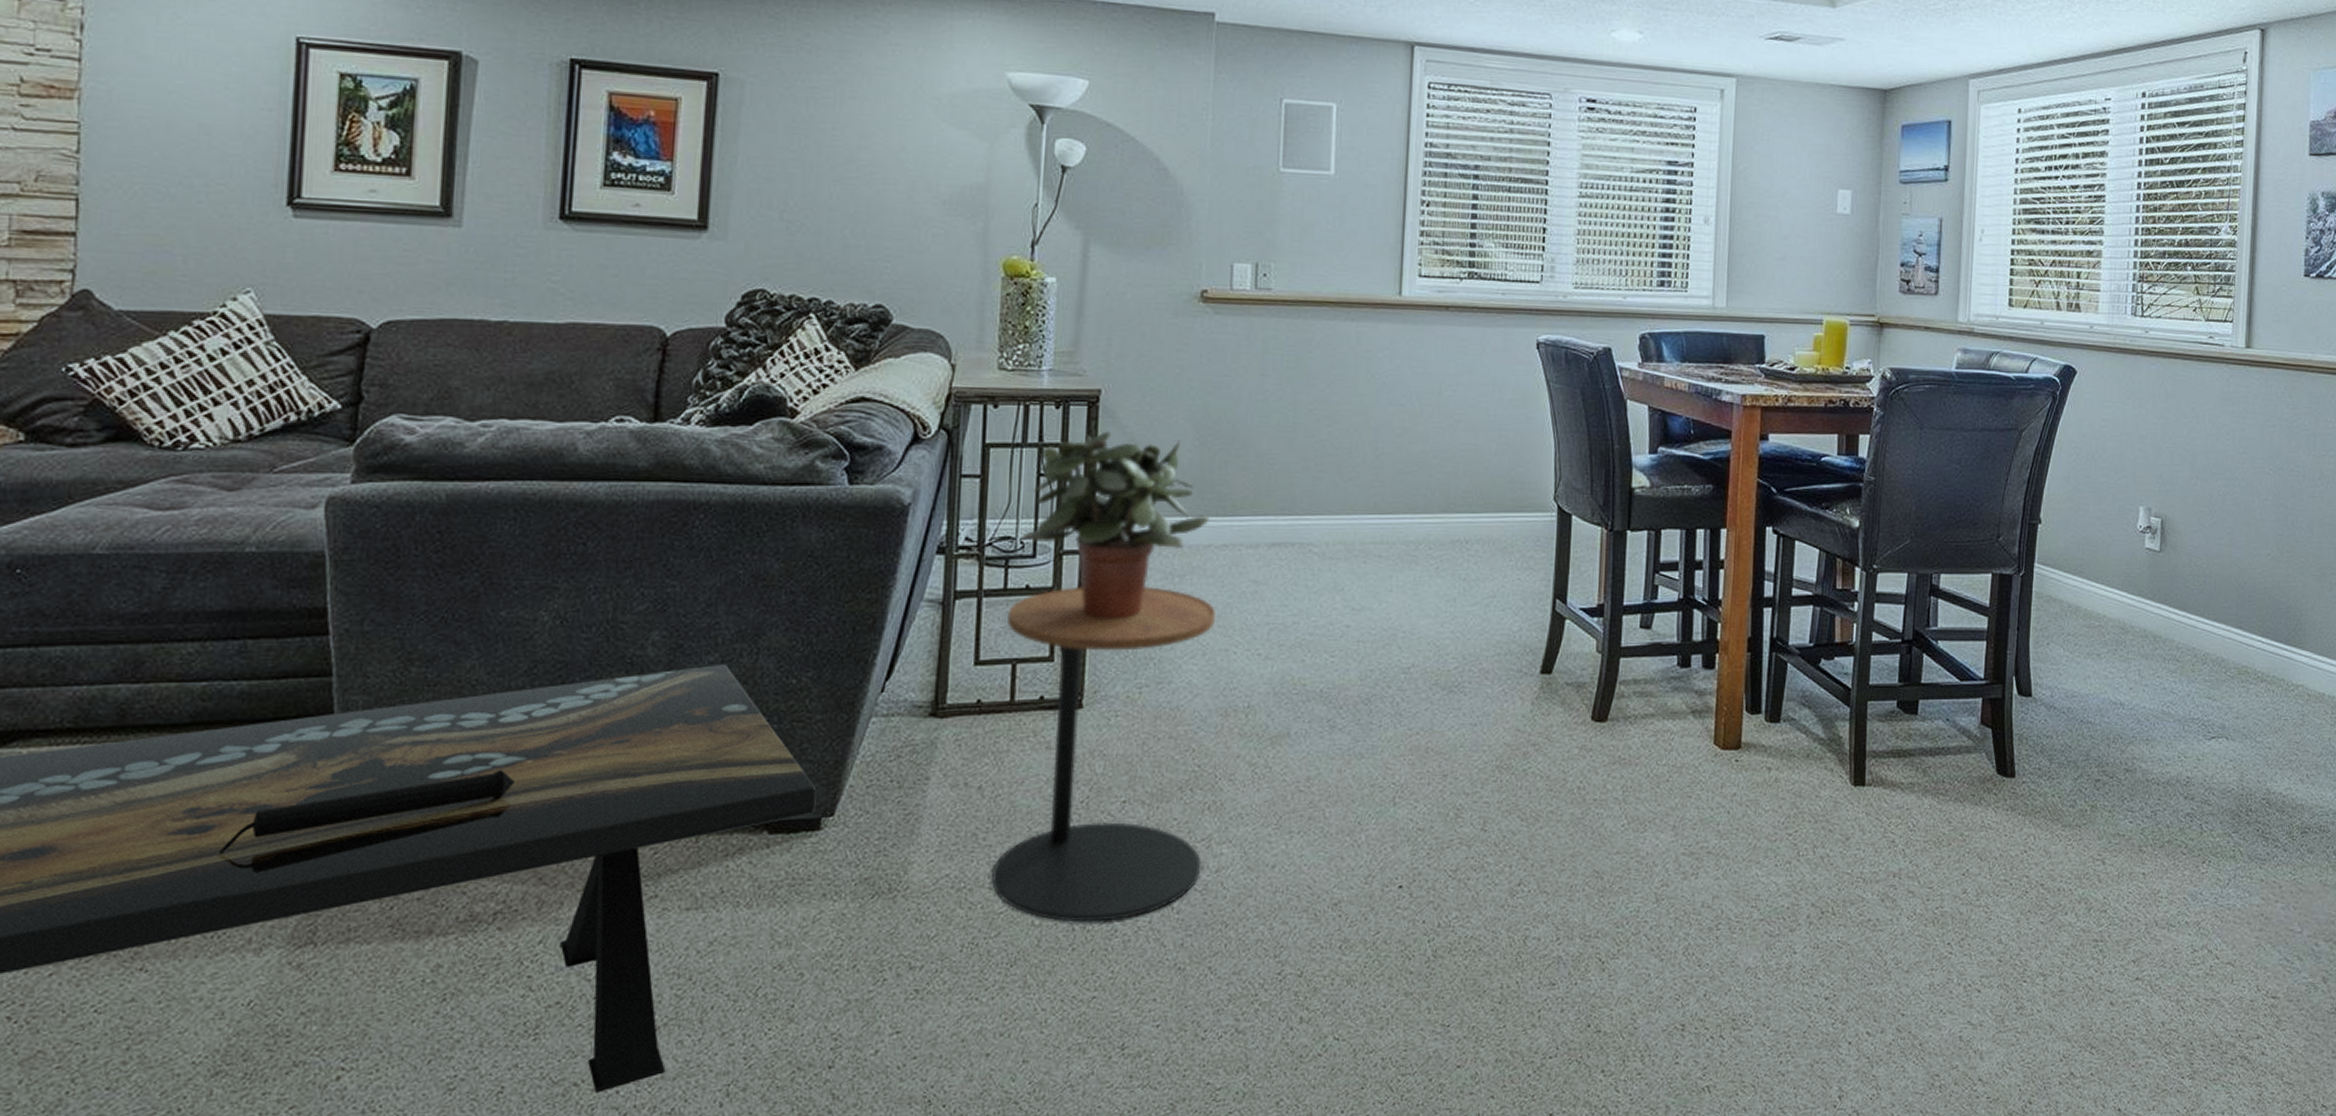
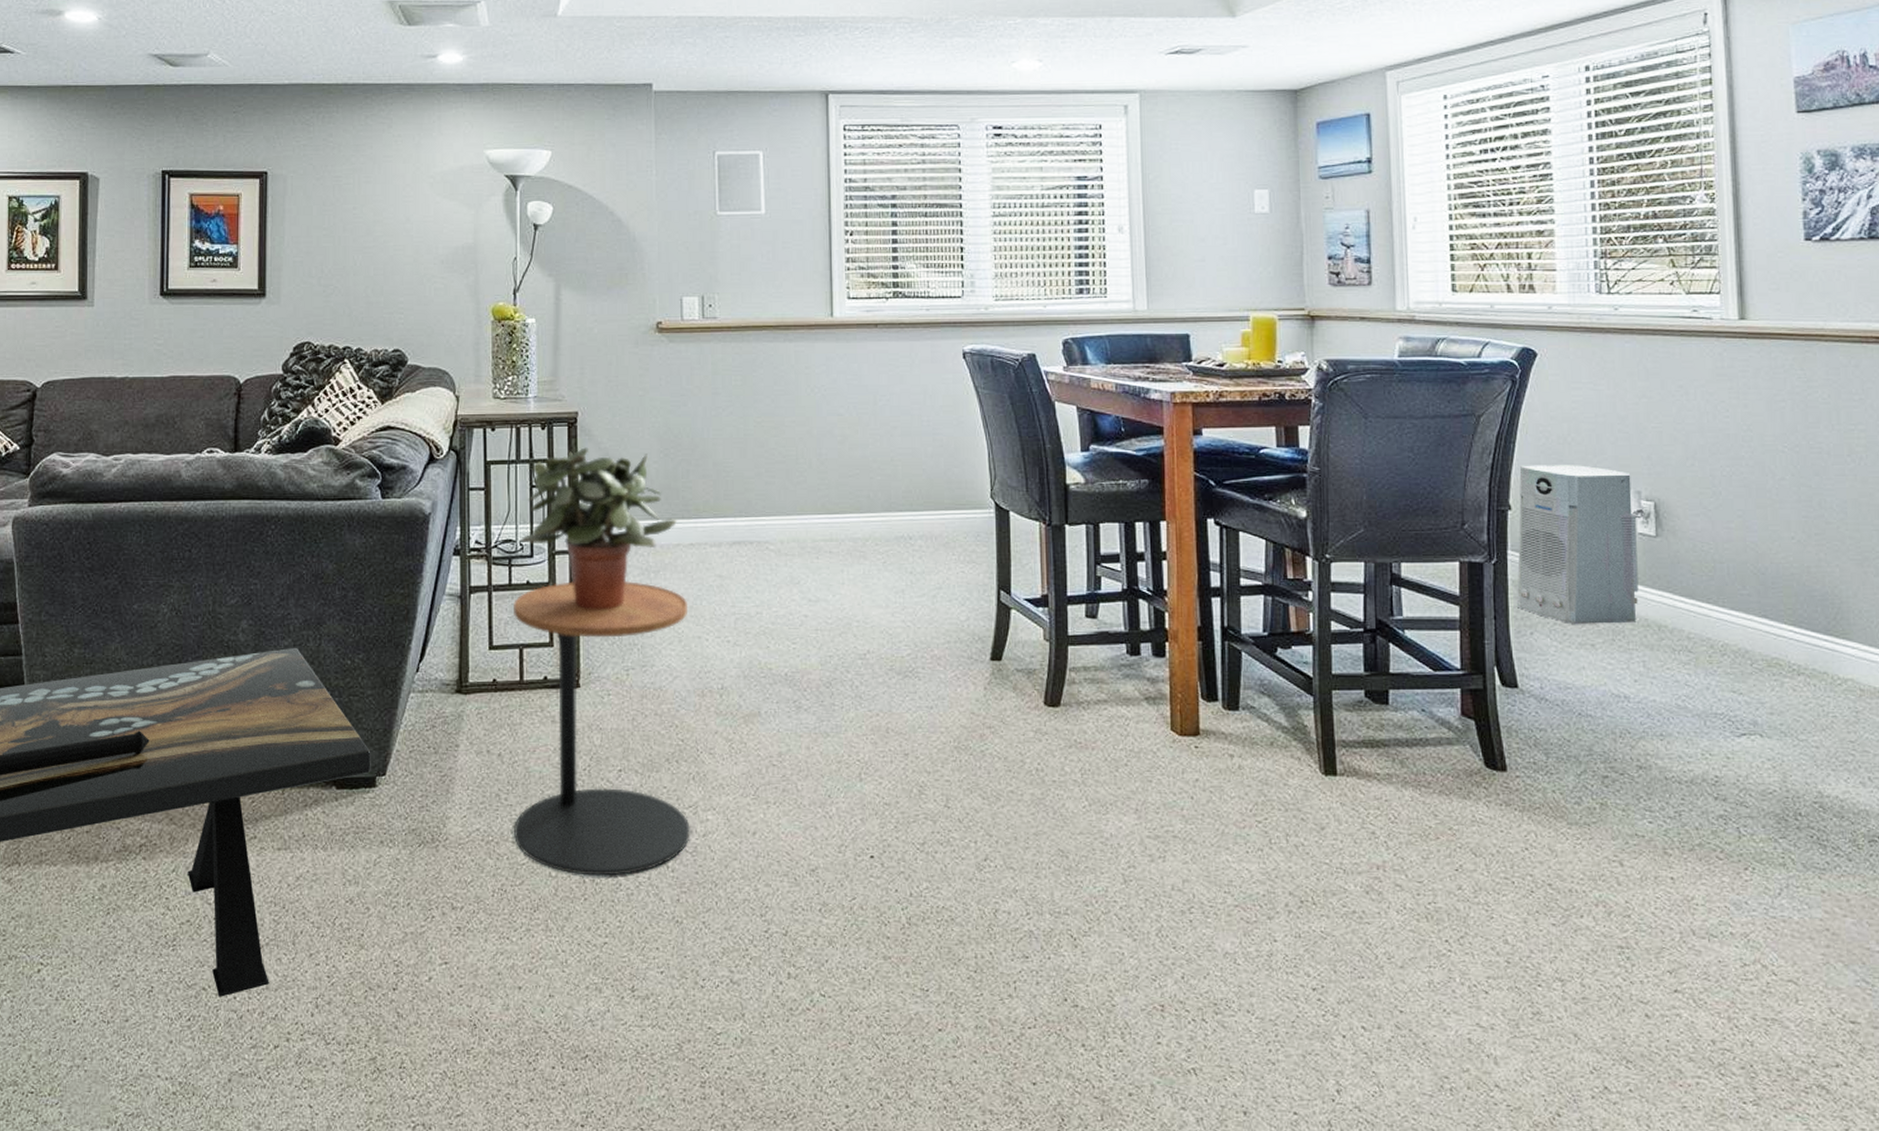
air purifier: none [2038,480,2145,636] -> present [1517,465,1639,625]

